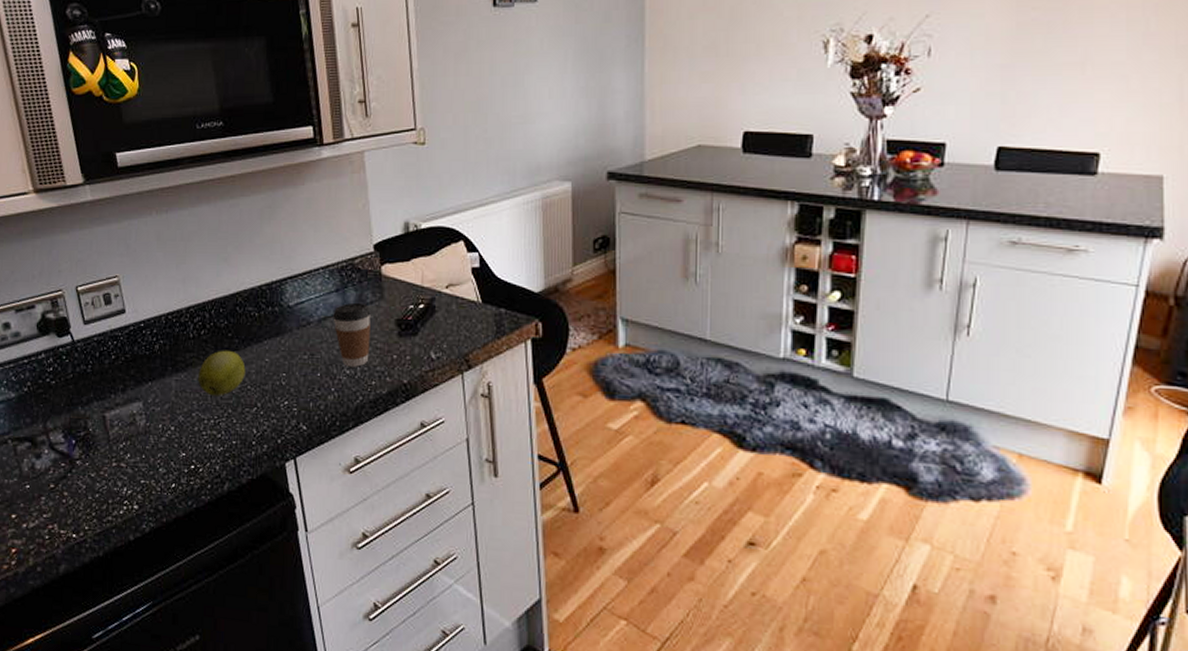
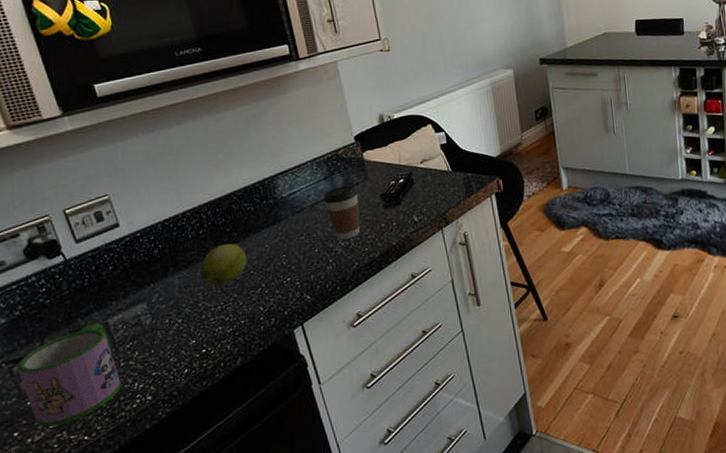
mug: none [20,415,112,517] -> present [17,323,122,427]

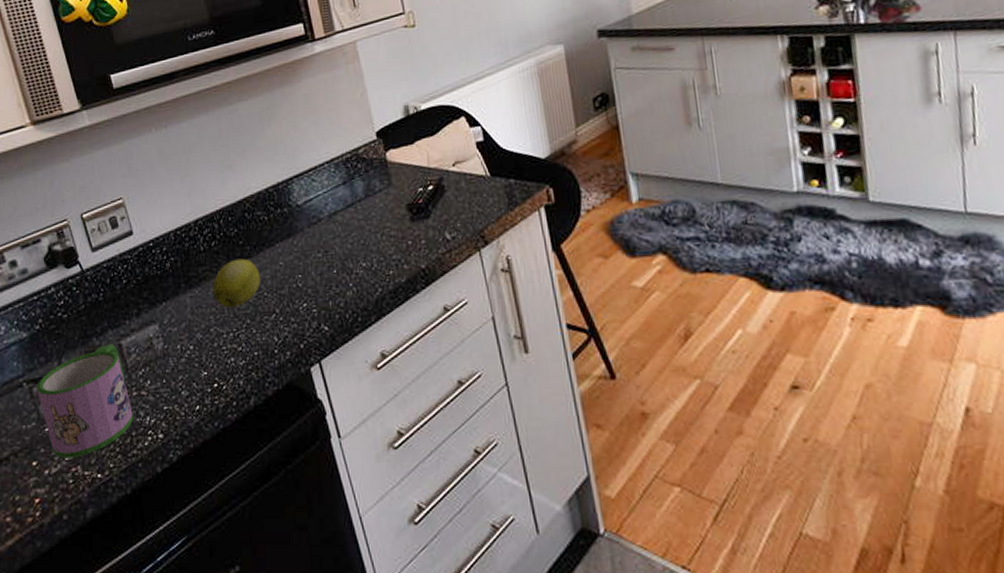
coffee cup: present [324,185,360,240] -> none [343,192,384,259]

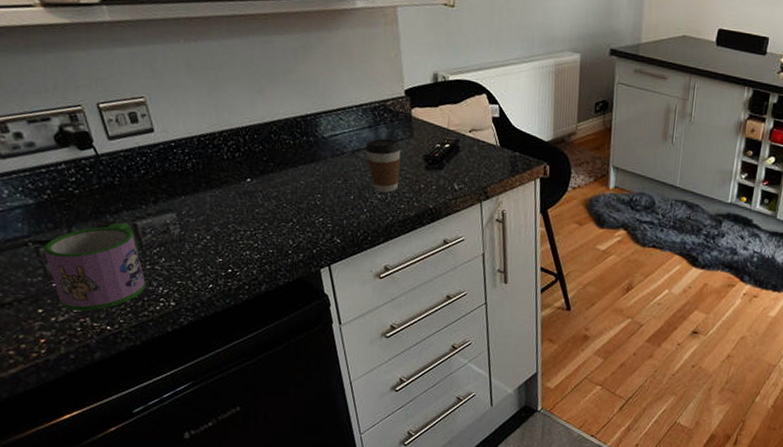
apple: present [213,258,261,308] -> none [233,171,281,212]
coffee cup: none [343,192,384,259] -> present [365,138,401,193]

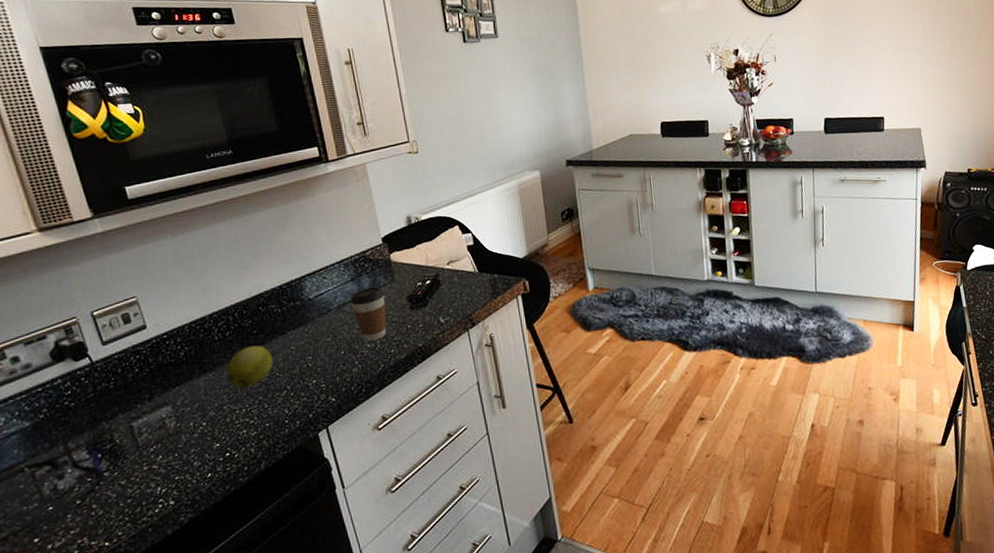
mug: present [43,222,146,311] -> none [40,427,144,533]
apple: none [233,171,281,212] -> present [226,345,273,388]

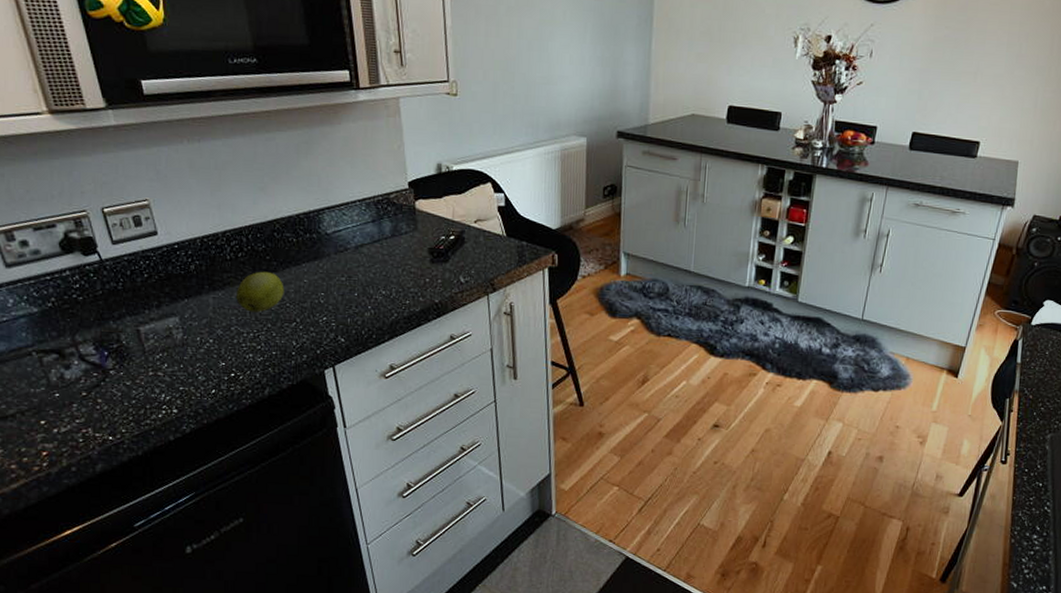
coffee cup: present [351,286,387,342] -> none [369,232,405,289]

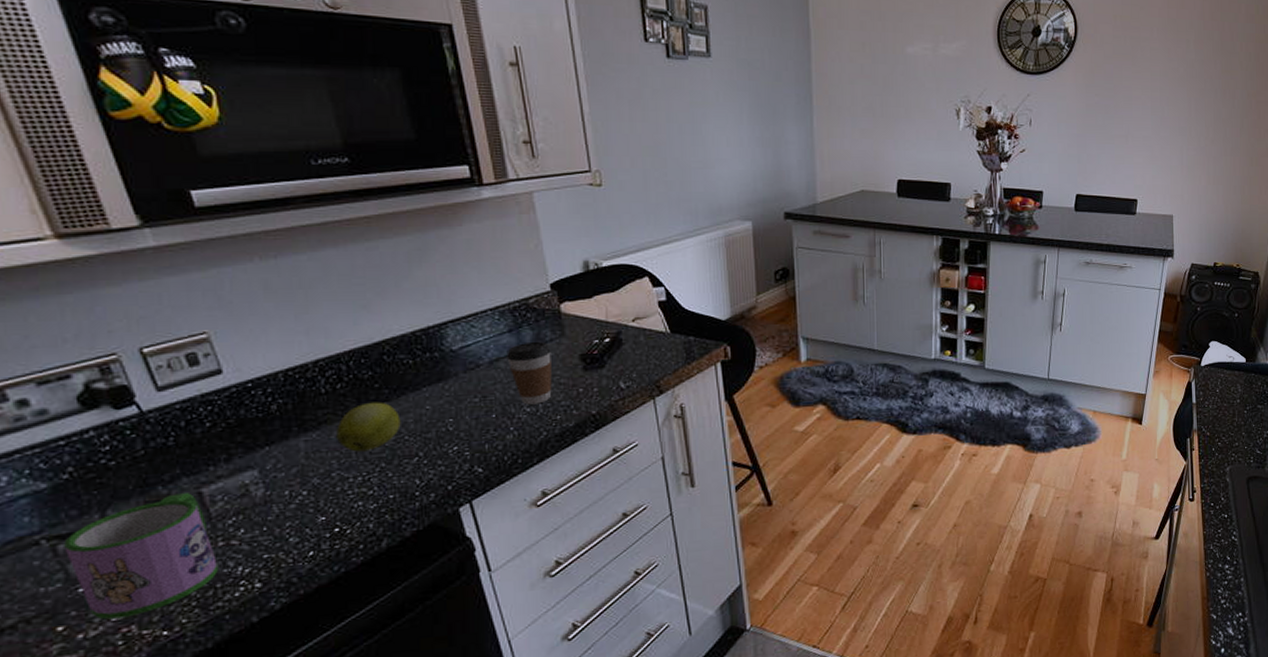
mug: none [47,329,149,422] -> present [64,493,219,620]
coffee cup: none [369,232,405,289] -> present [507,341,552,405]

